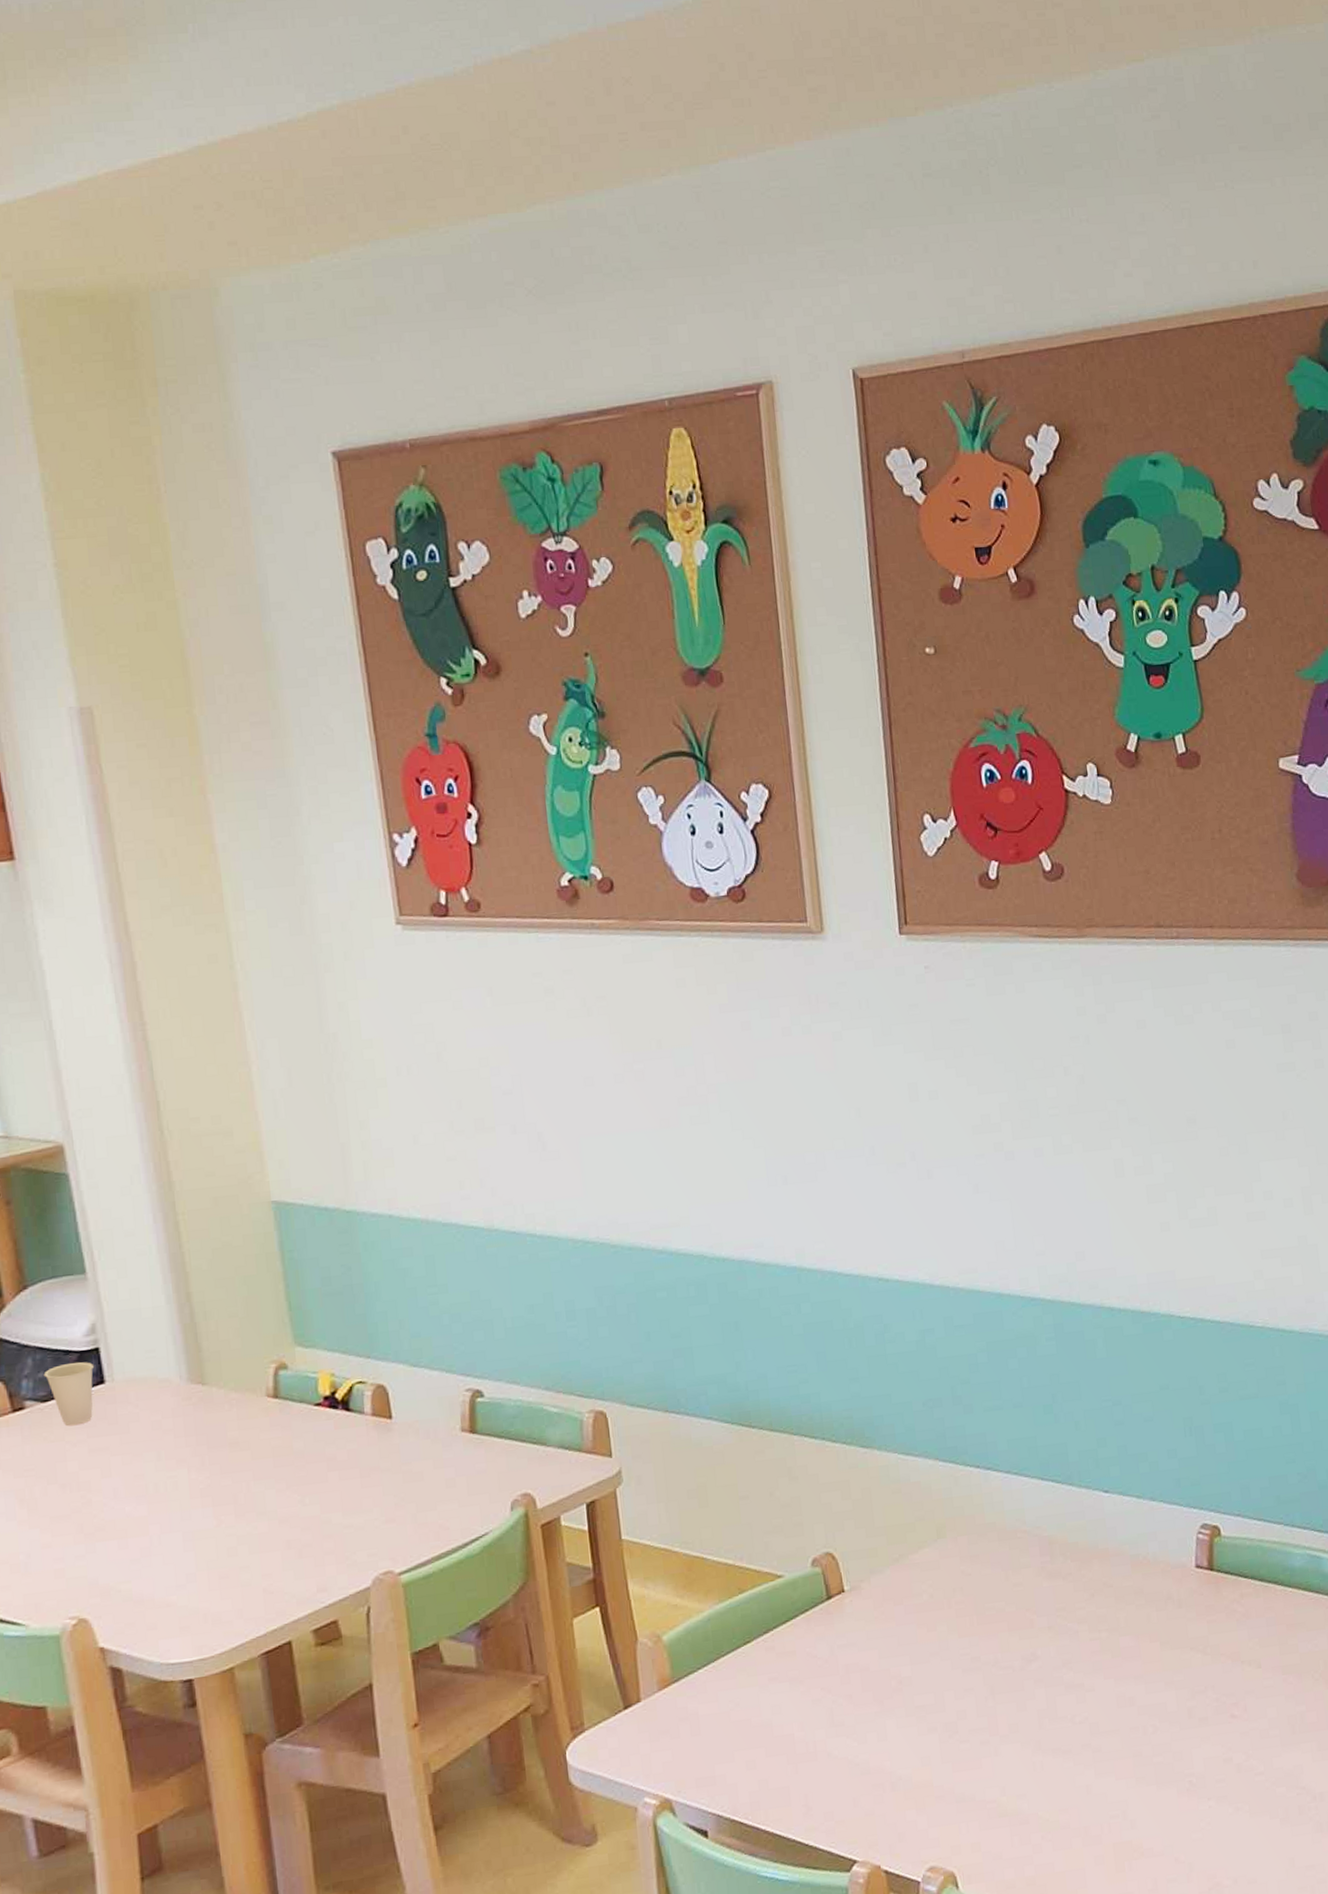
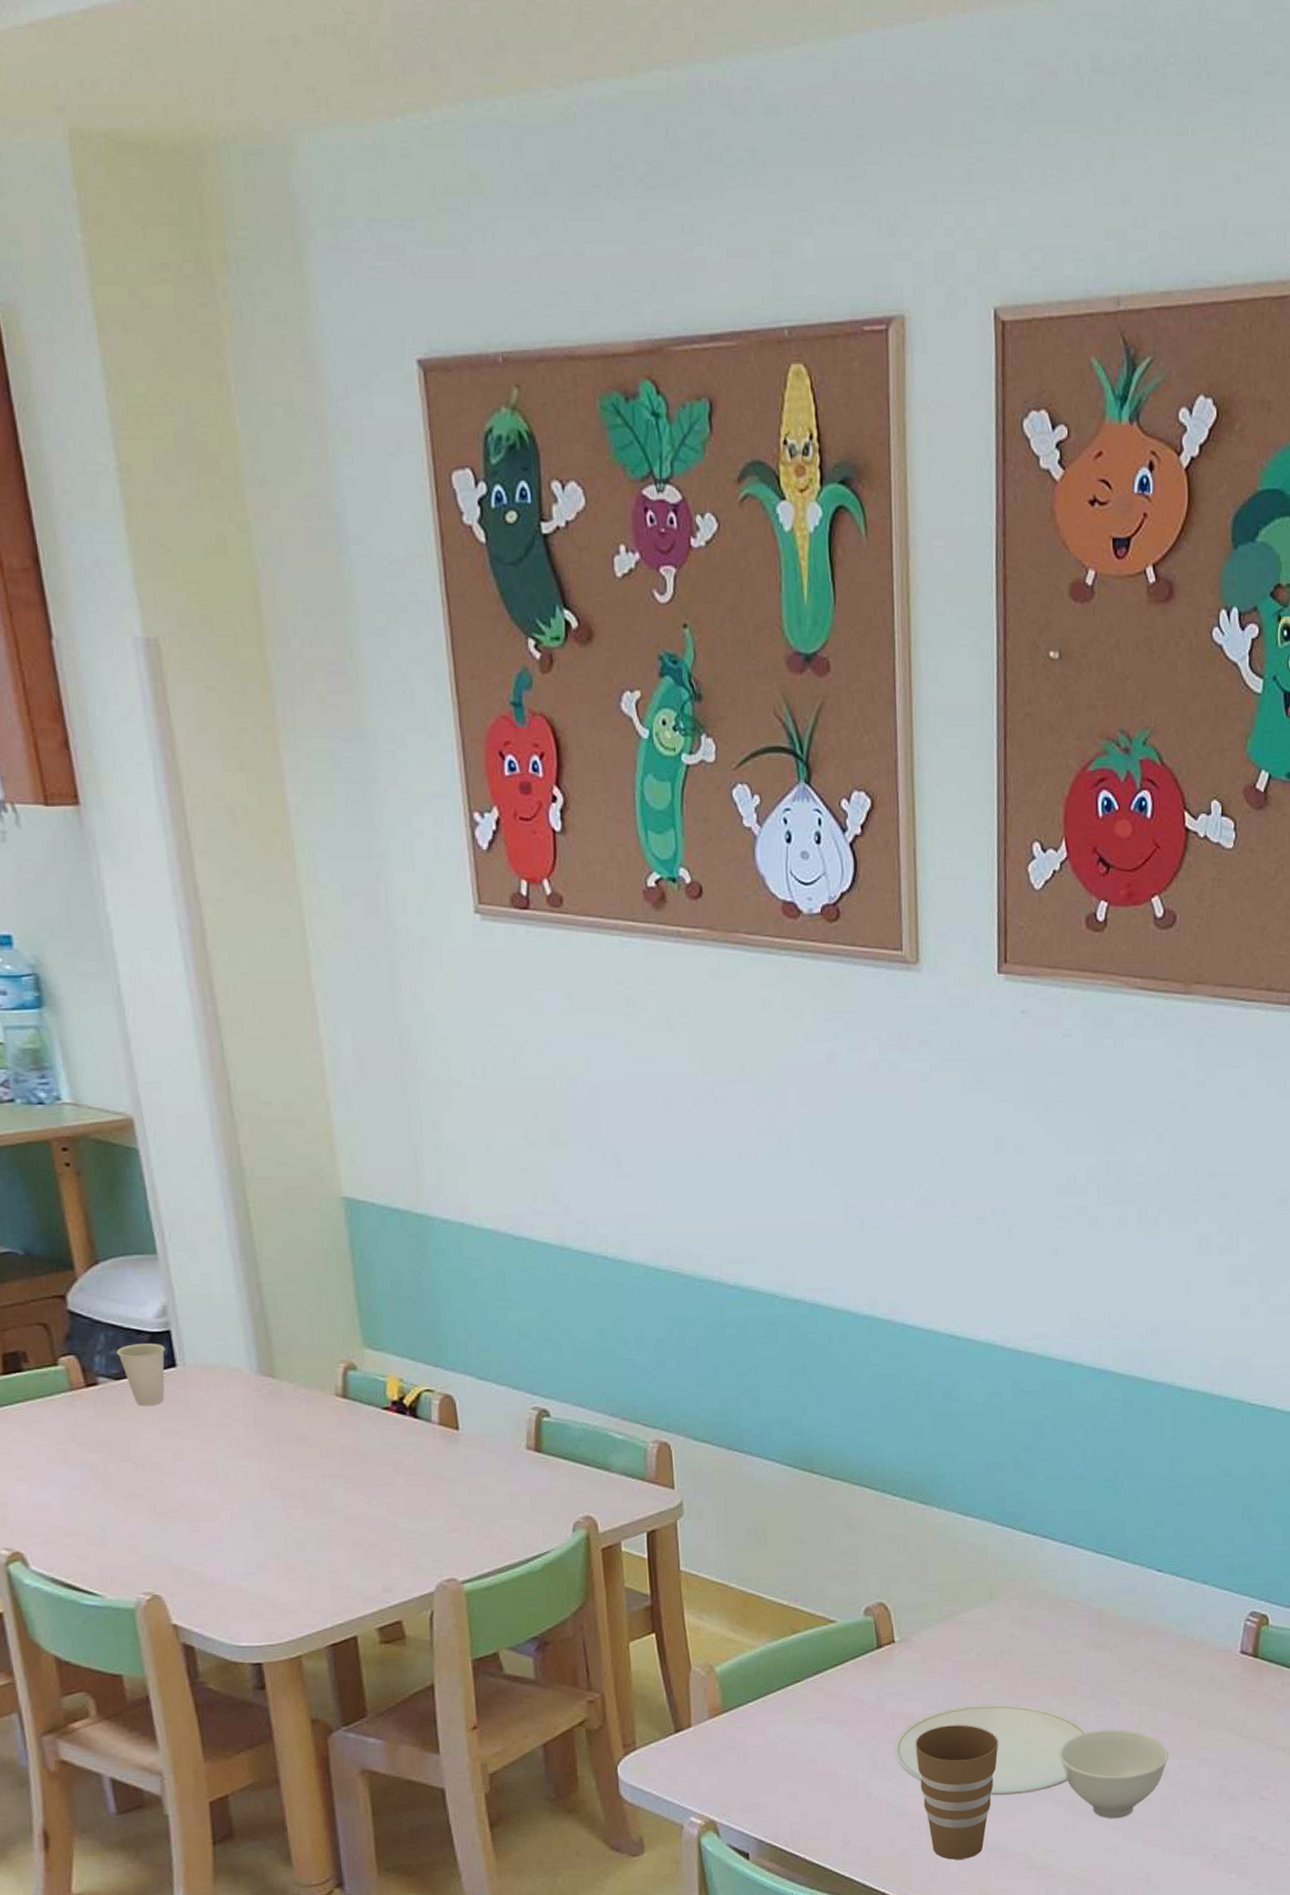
plate: none [851,1644,1049,1743] -> present [894,1704,1088,1796]
cup: none [872,1670,959,1816] -> present [915,1725,999,1860]
bowl: none [1021,1659,1133,1754] -> present [1059,1729,1168,1819]

